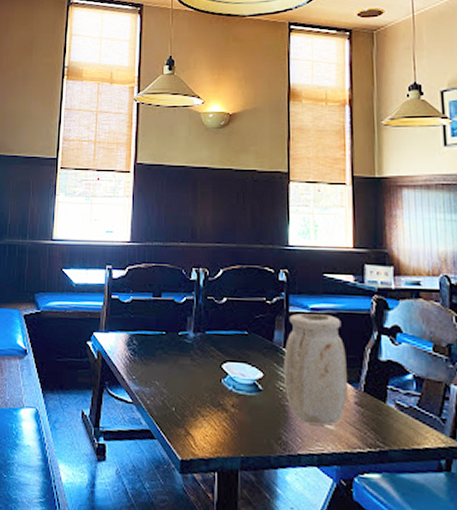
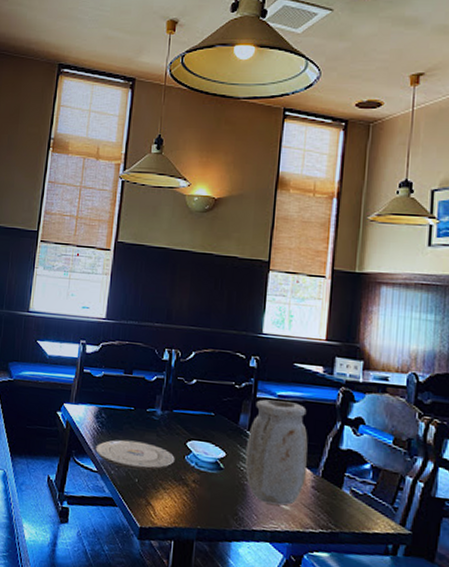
plate: none [129,366,211,398] -> present [95,439,175,471]

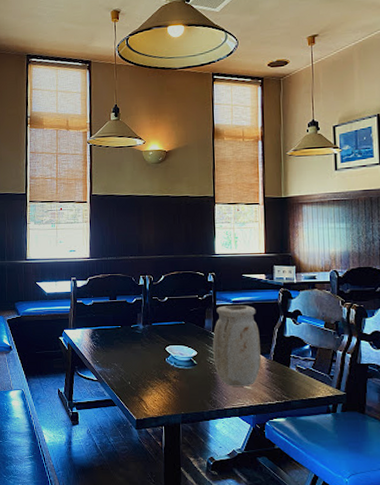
plate: present [95,439,175,471] -> none [94,352,158,375]

